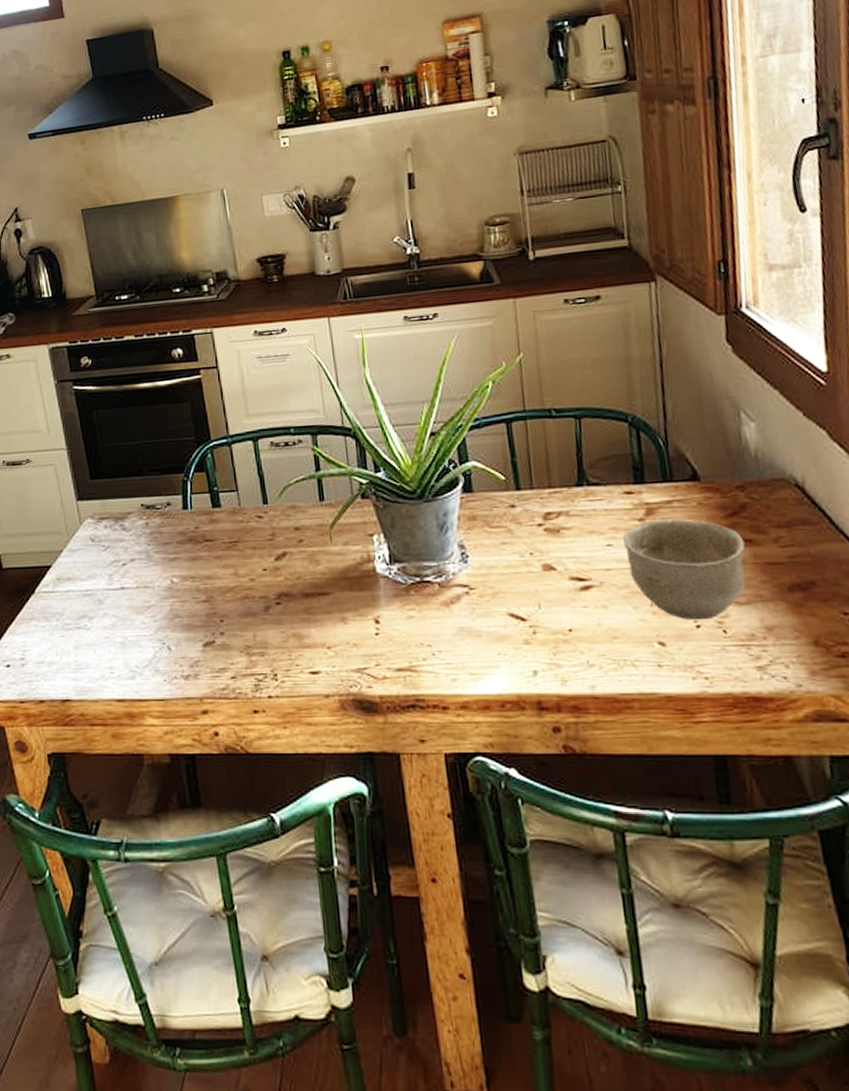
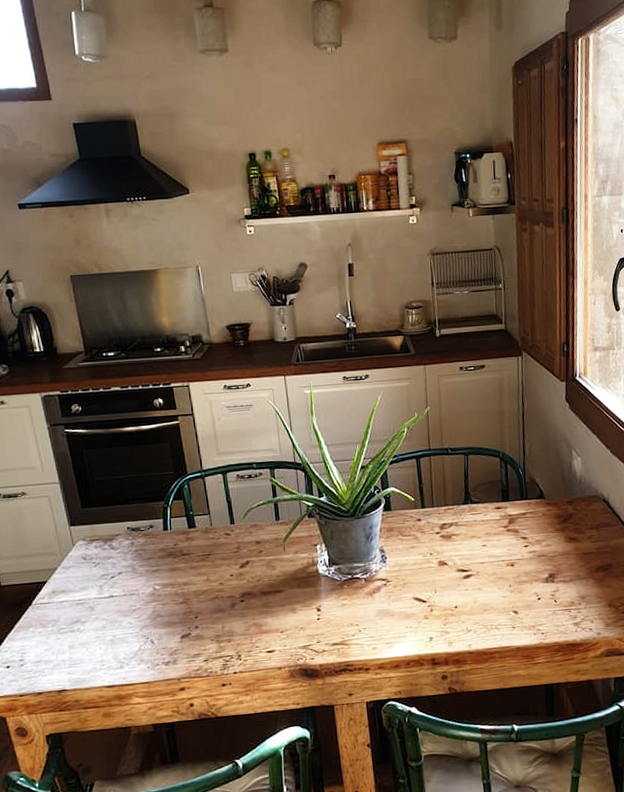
bowl: present [623,518,746,621] -> none [493,525,571,595]

